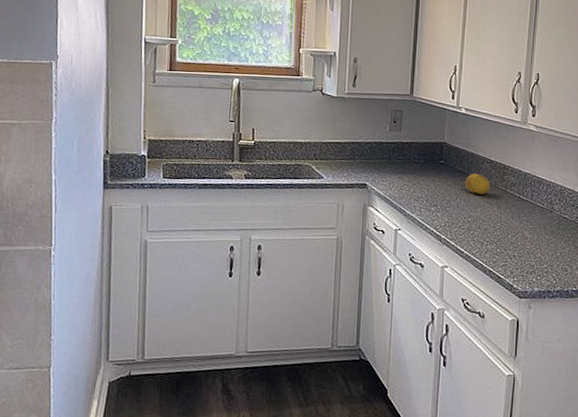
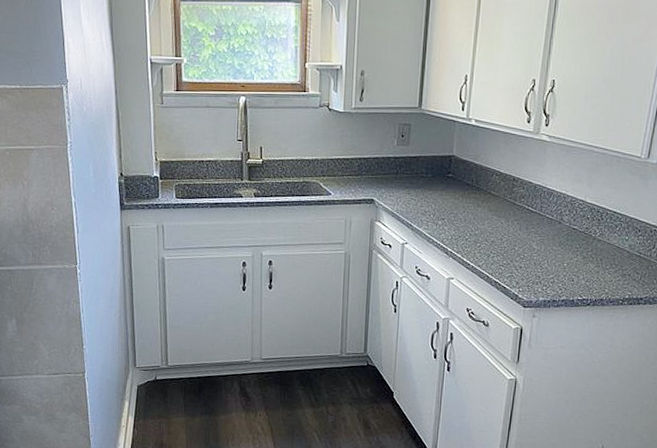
fruit: present [464,173,490,195] -> none [472,186,499,207]

